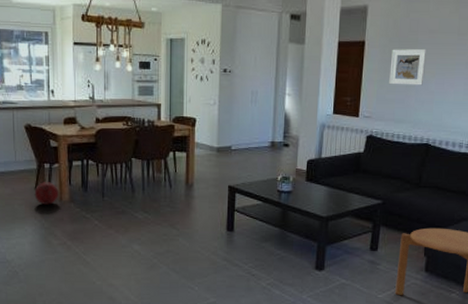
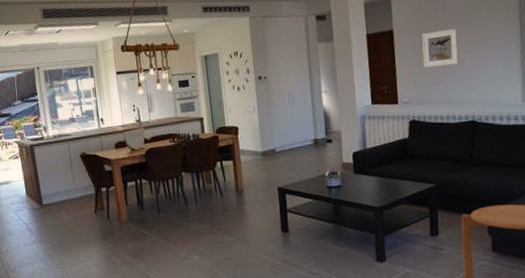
ball: present [34,182,59,205] -> none [94,204,118,227]

